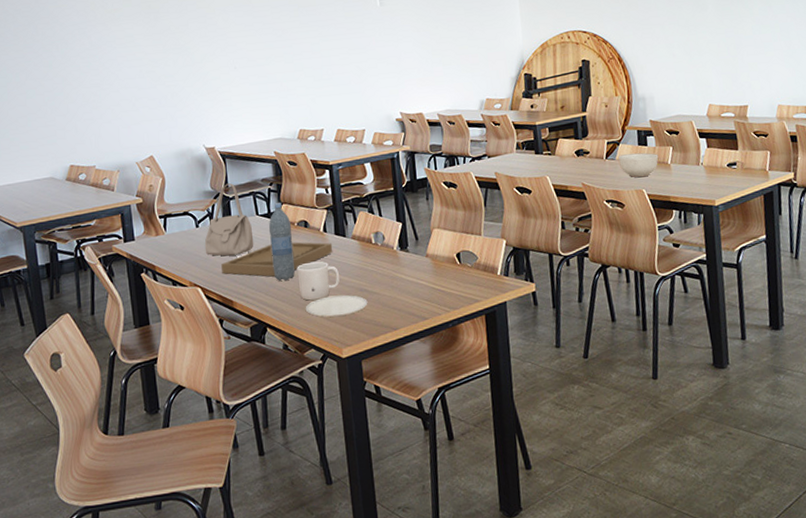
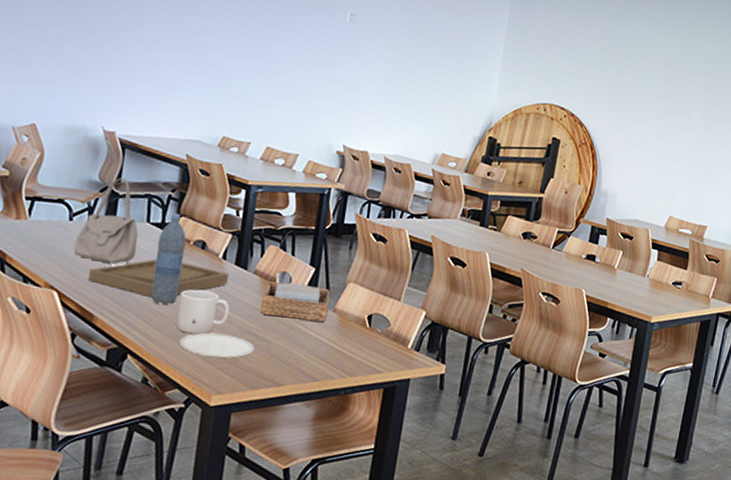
napkin holder: none [364,238,421,272] -> present [260,282,331,323]
bowl: present [618,152,659,178] -> none [565,247,607,277]

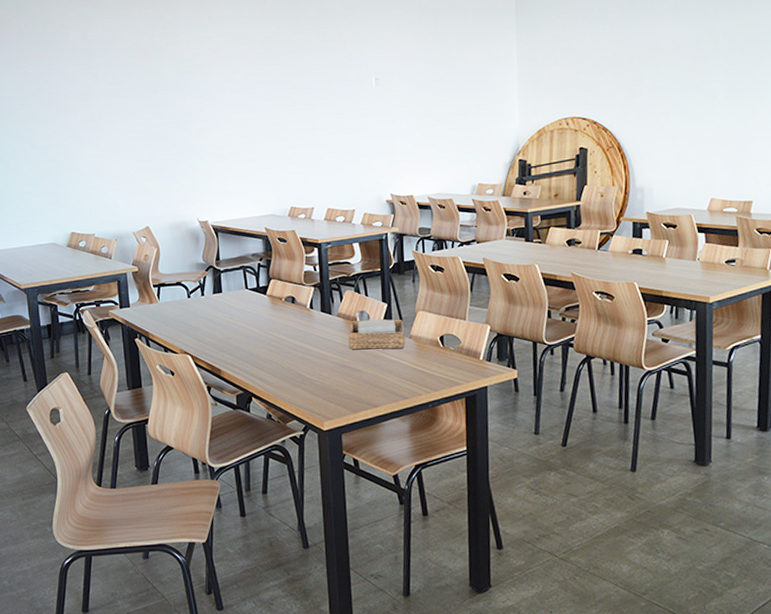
handbag: present [73,178,138,263] -> none [195,257,243,327]
tray: present [88,259,230,297] -> none [211,316,319,349]
water bottle: present [151,212,186,306] -> none [257,277,281,354]
mug: present [176,289,230,335] -> none [283,336,325,374]
plate: present [179,332,255,359] -> none [289,370,350,391]

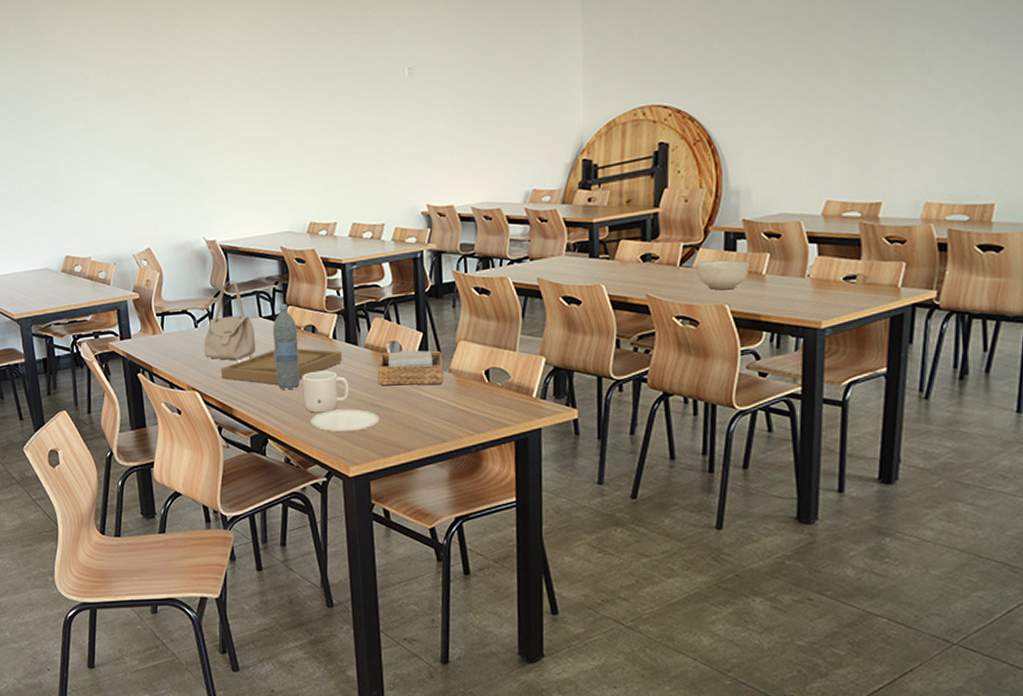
handbag: none [195,257,243,327] -> present [203,281,256,360]
tray: none [211,316,319,349] -> present [221,348,343,385]
water bottle: none [257,277,281,354] -> present [273,303,300,391]
mug: none [283,336,325,374] -> present [302,370,350,413]
plate: none [289,370,350,391] -> present [310,409,380,432]
bowl: none [610,245,653,270] -> present [695,259,750,290]

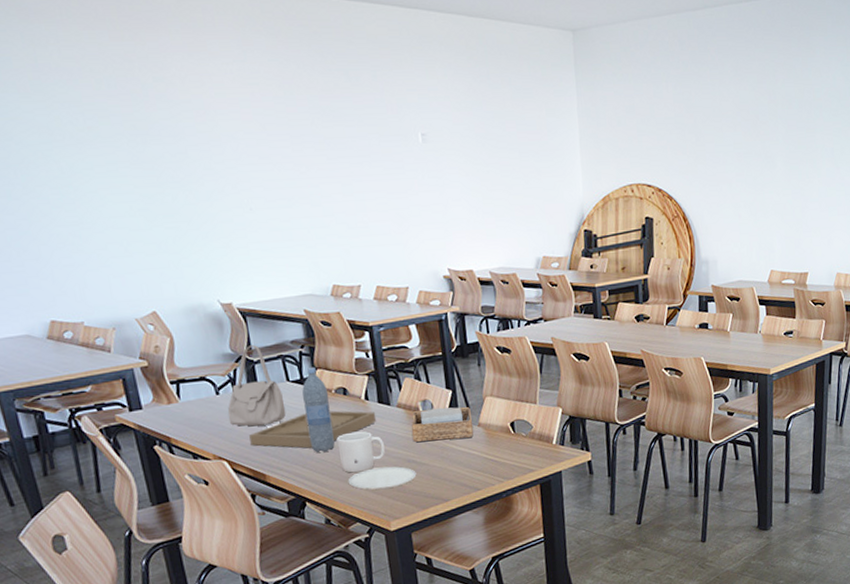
bowl: present [695,259,750,290] -> none [678,319,719,345]

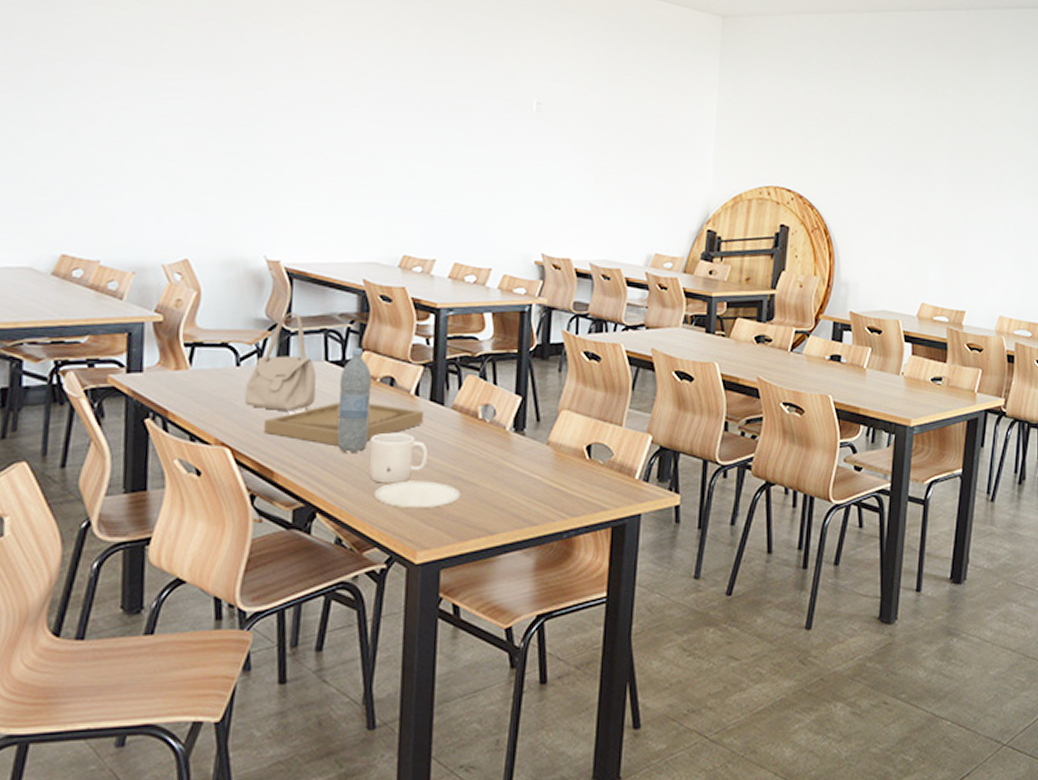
napkin holder: present [411,406,473,443] -> none [463,416,542,459]

